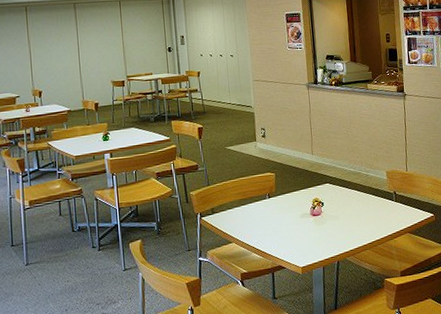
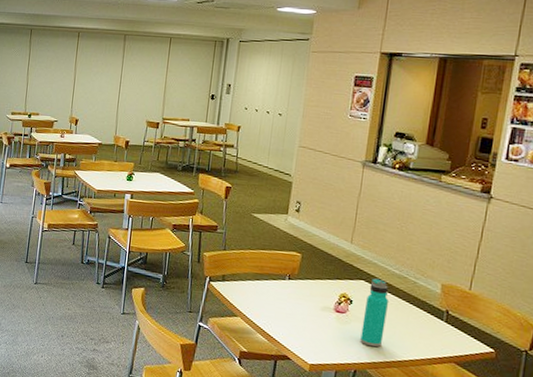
water bottle: none [334,179,354,238] -> present [360,278,389,347]

